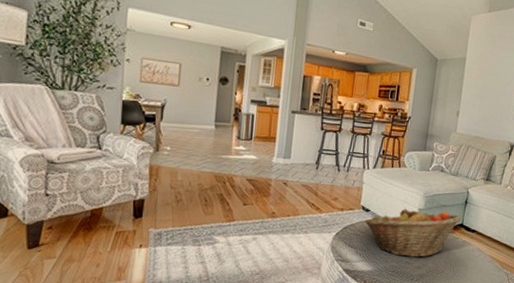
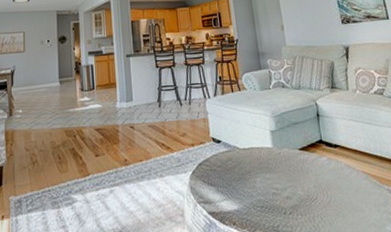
fruit basket: present [364,207,462,258] -> none [218,129,319,188]

